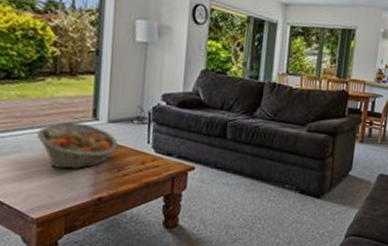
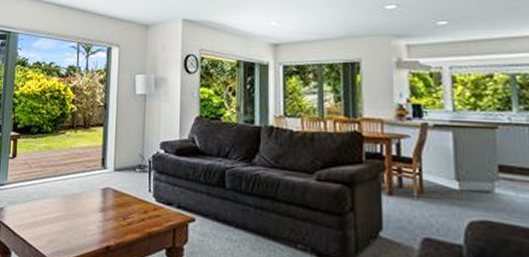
fruit basket: present [37,121,118,170] -> none [59,170,123,216]

